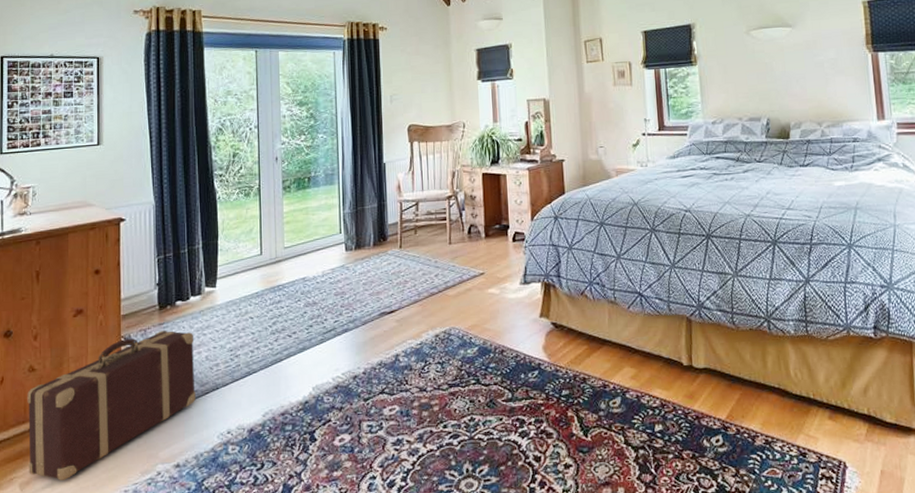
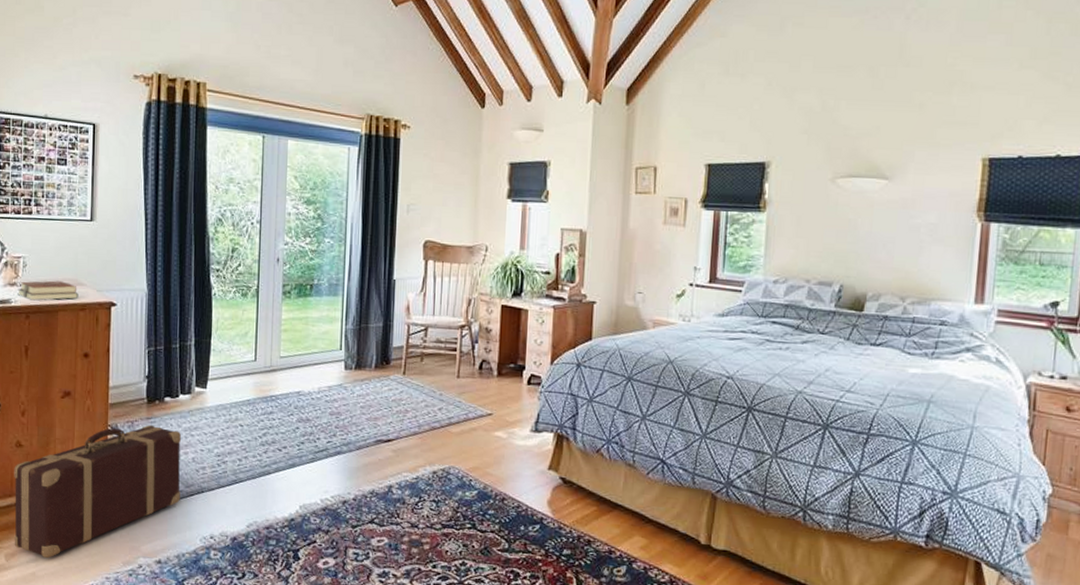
books: none [28,204,88,227] -> present [17,280,79,301]

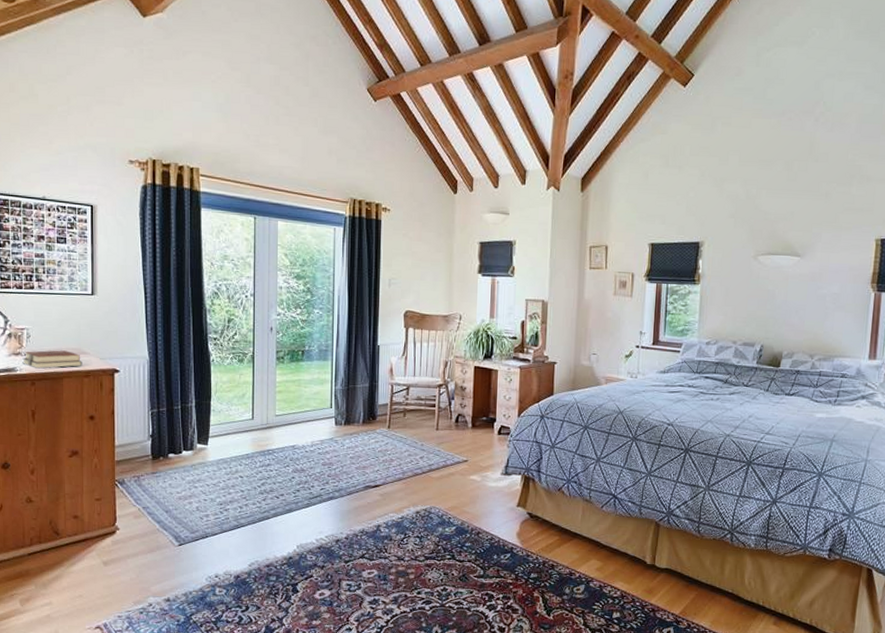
suitcase: present [14,424,181,558] -> none [25,478,186,601]

